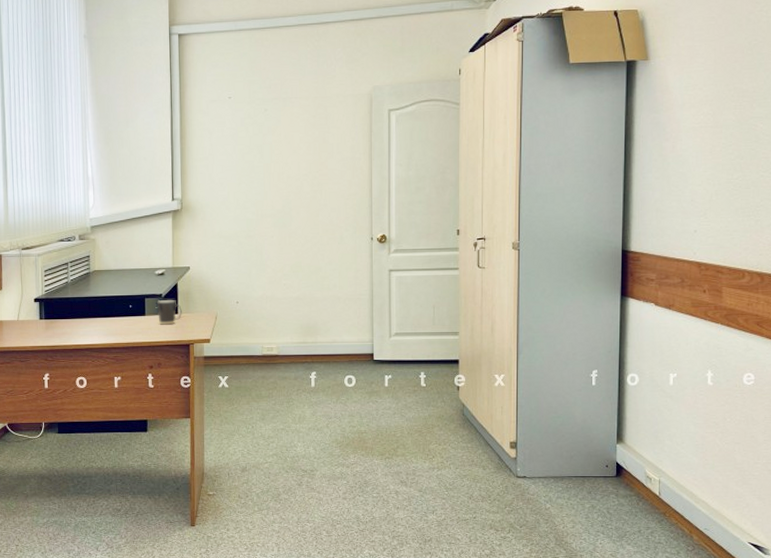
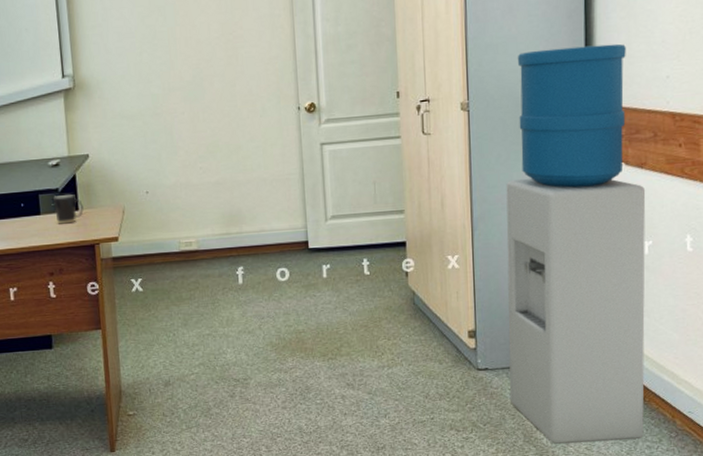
water cooler: none [544,200,673,550] -> present [506,43,646,444]

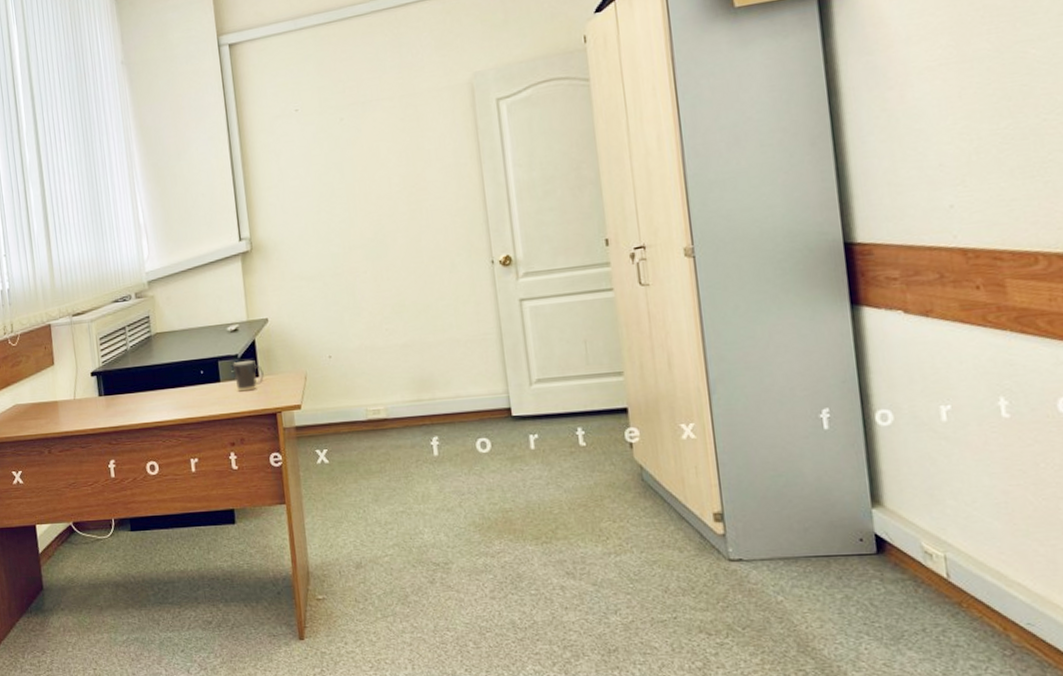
water cooler: present [506,43,646,444] -> none [748,171,965,658]

